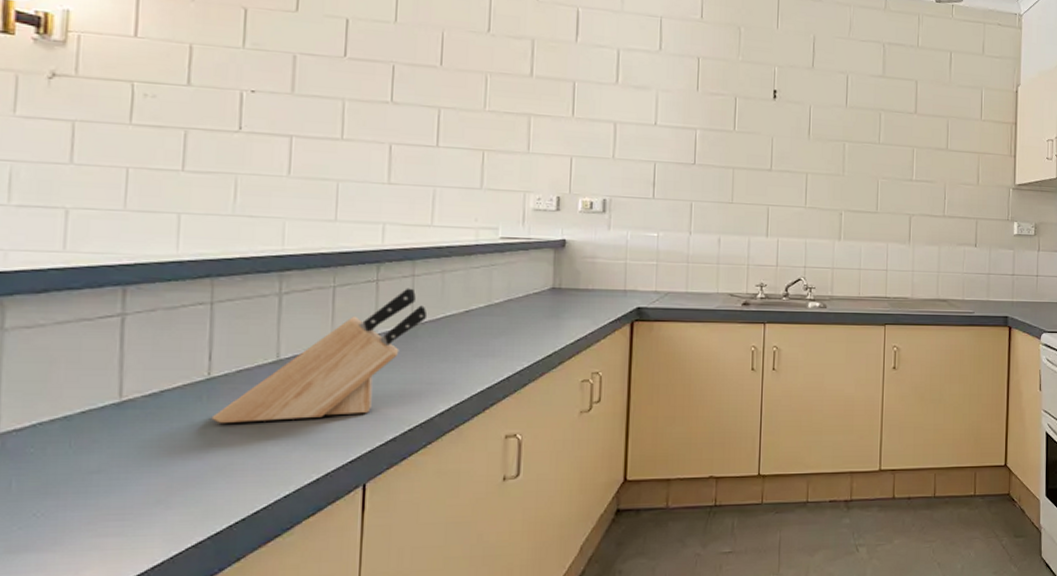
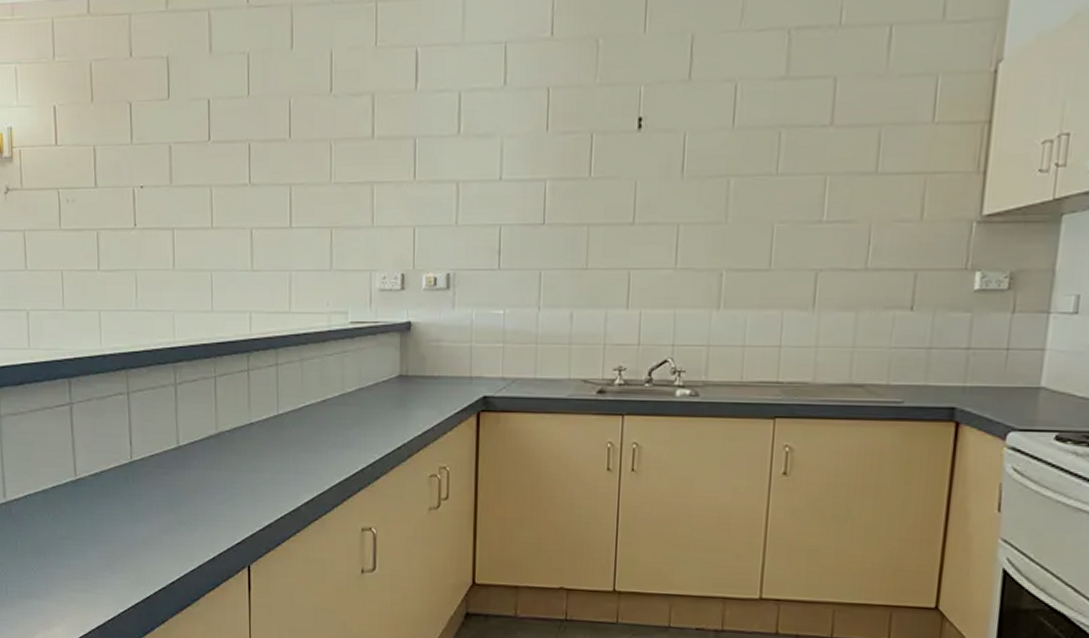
knife block: present [211,288,428,423] -> none [136,377,291,503]

